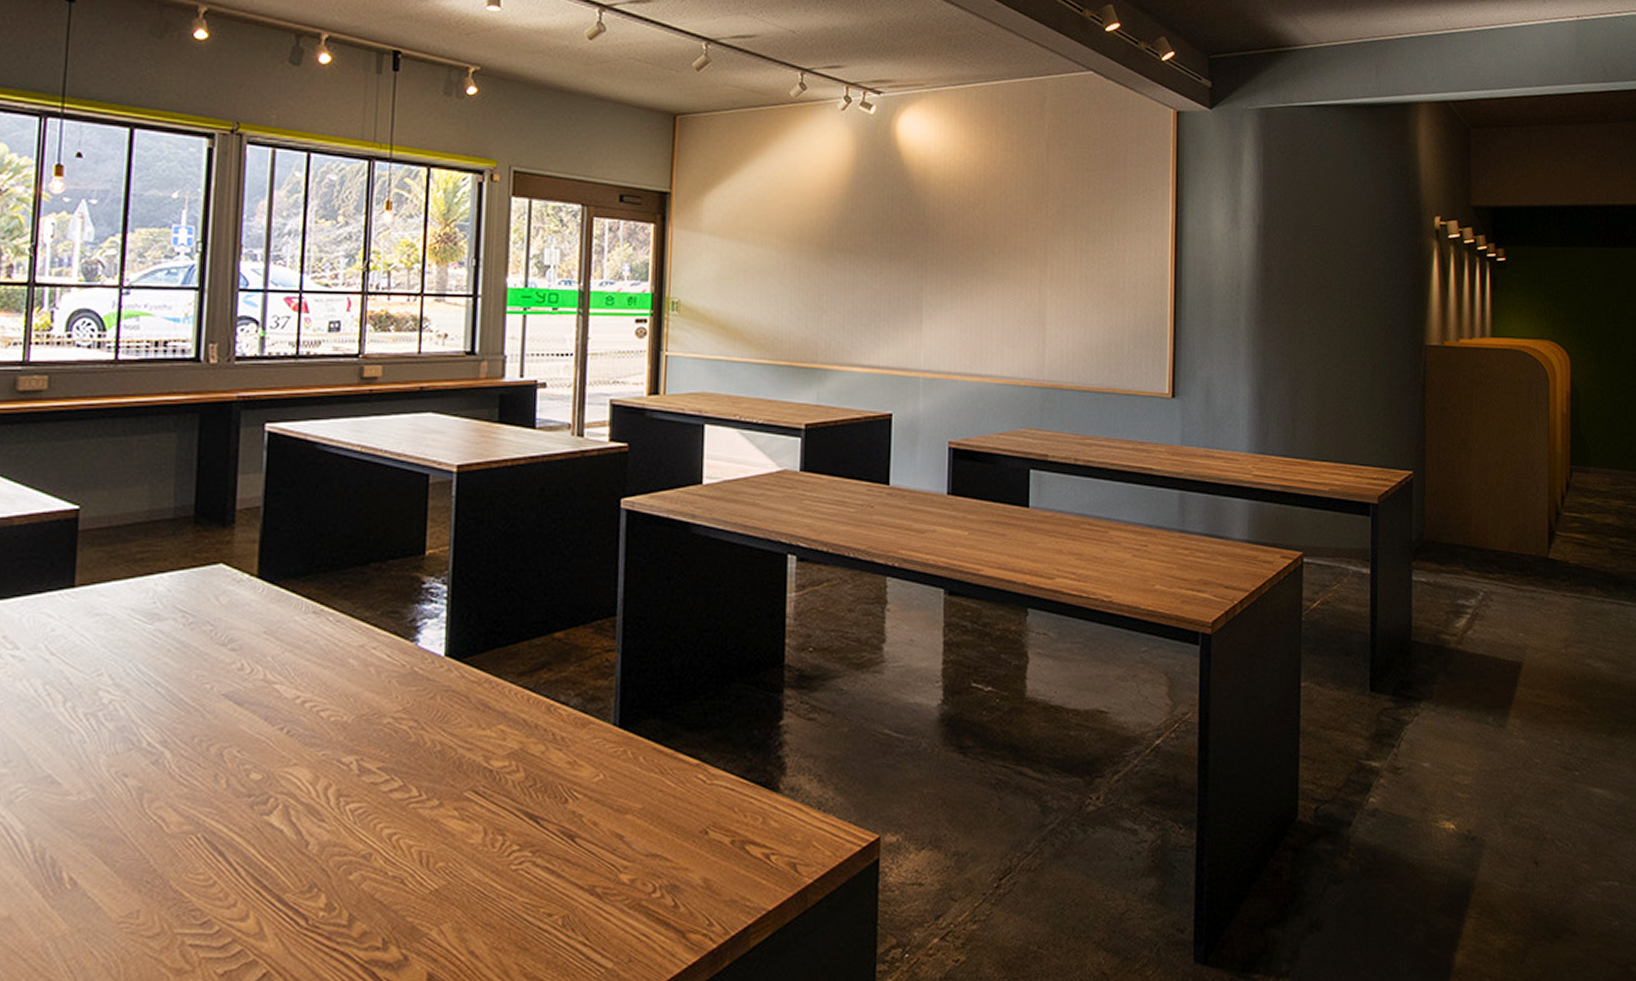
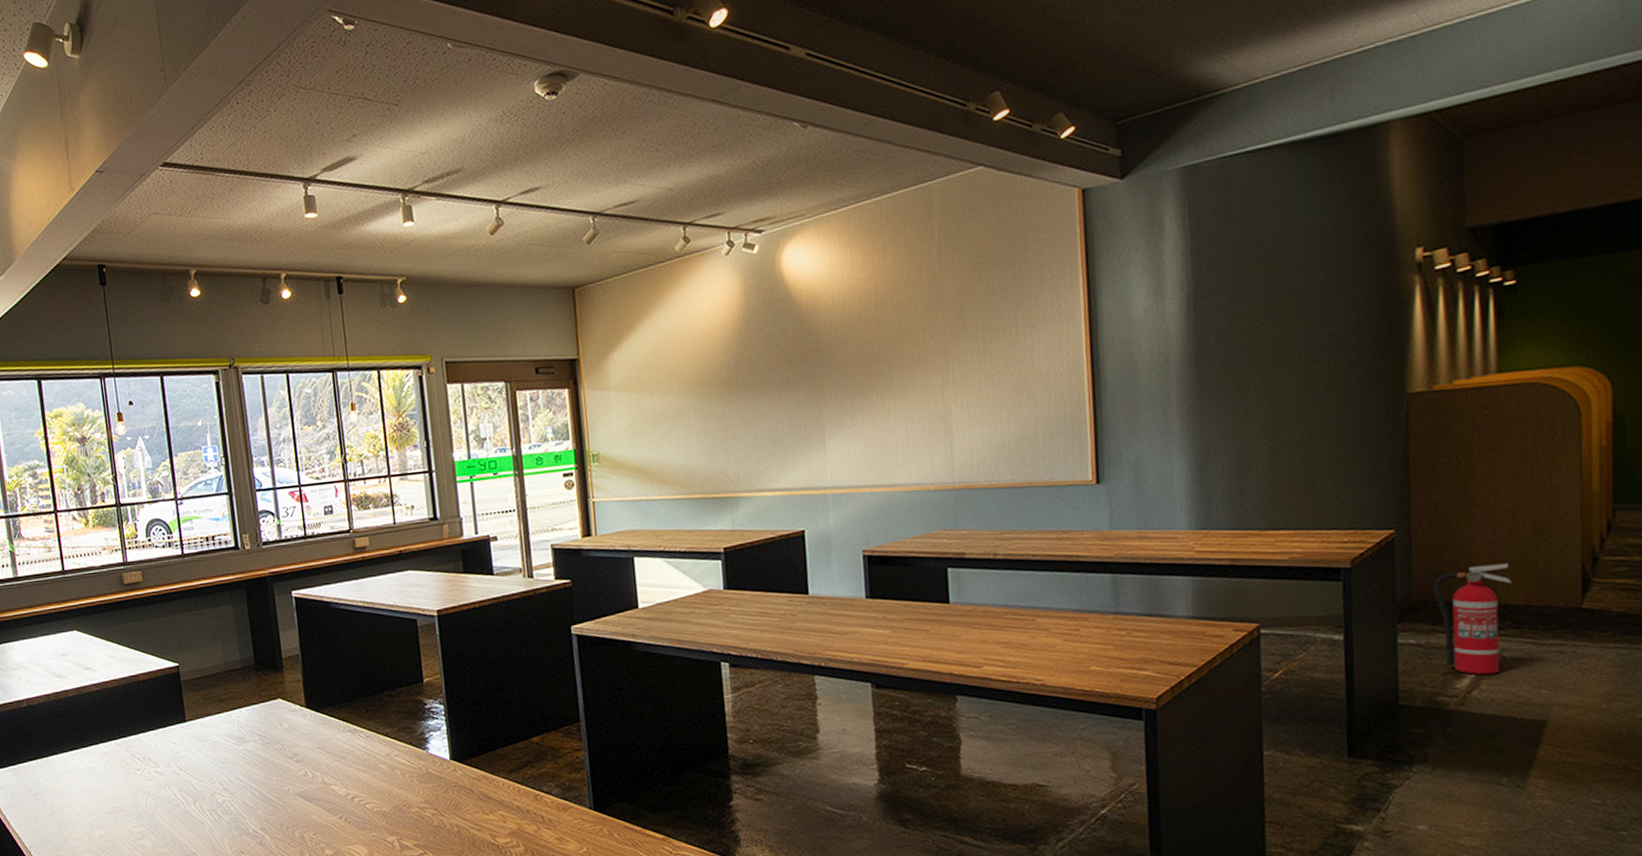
fire extinguisher: none [1441,511,1498,616] -> present [1434,563,1511,675]

